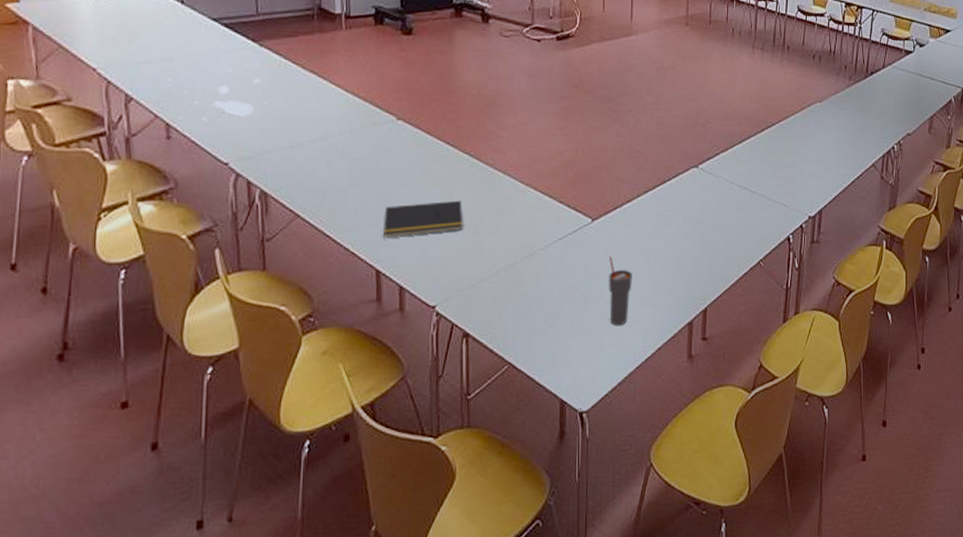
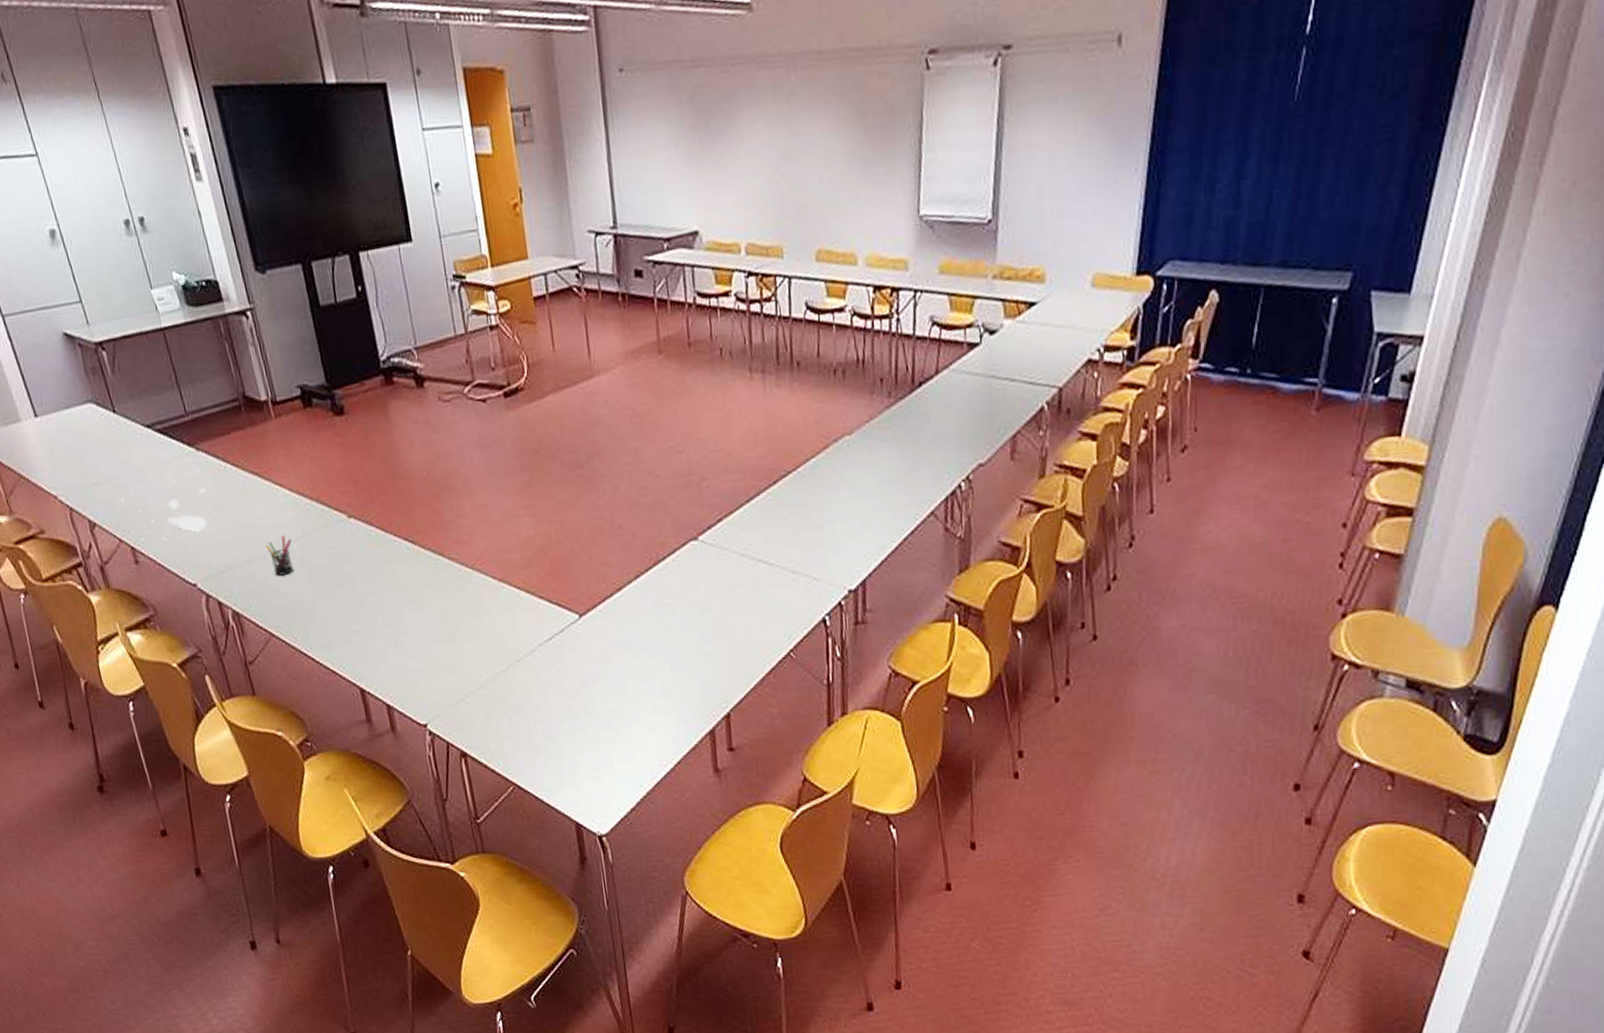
pen holder: none [309,128,337,163] -> present [265,535,294,576]
notepad: present [382,200,463,238] -> none [355,604,440,653]
cup: present [609,256,632,325] -> none [606,657,638,738]

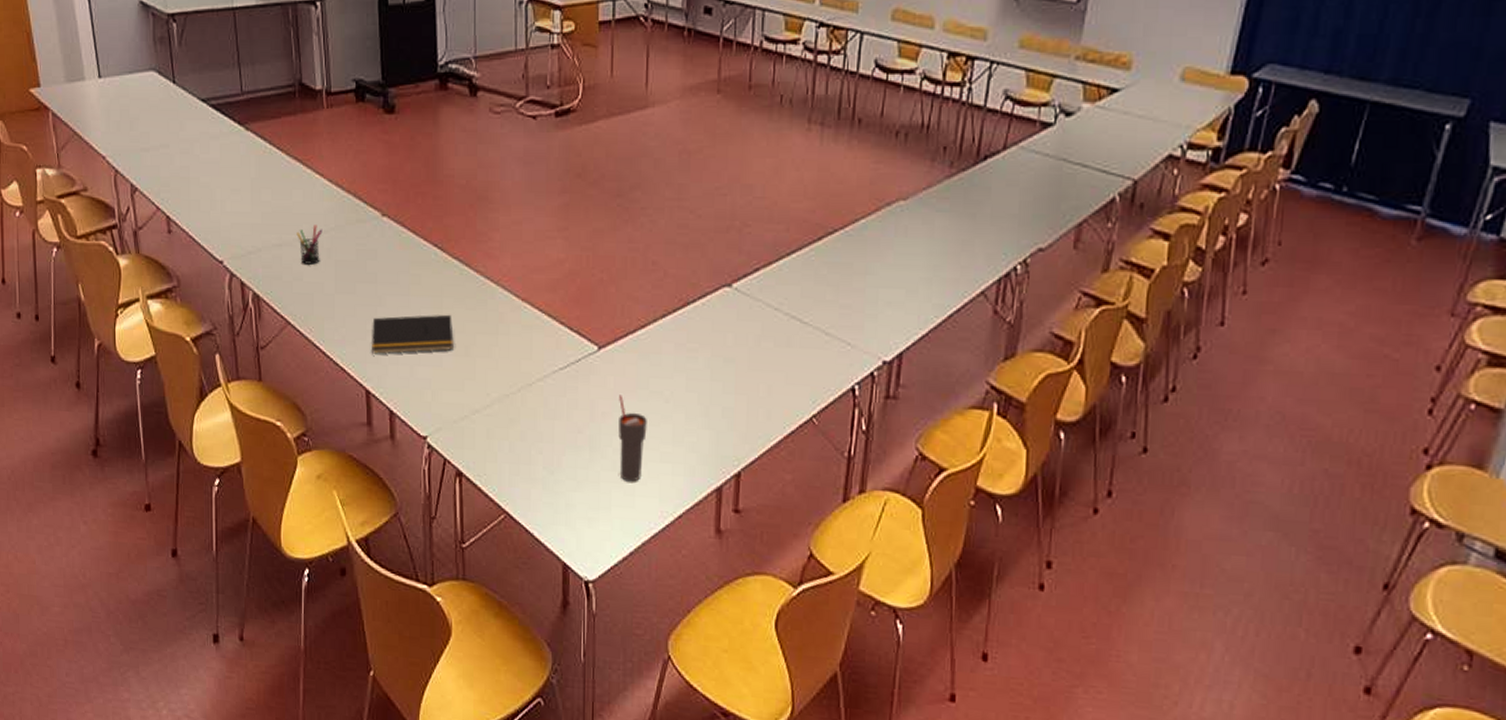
paper sheet: present [121,470,217,541] -> none [166,149,255,215]
notepad: none [355,604,440,653] -> present [371,314,454,354]
cup: none [606,657,638,738] -> present [618,395,647,482]

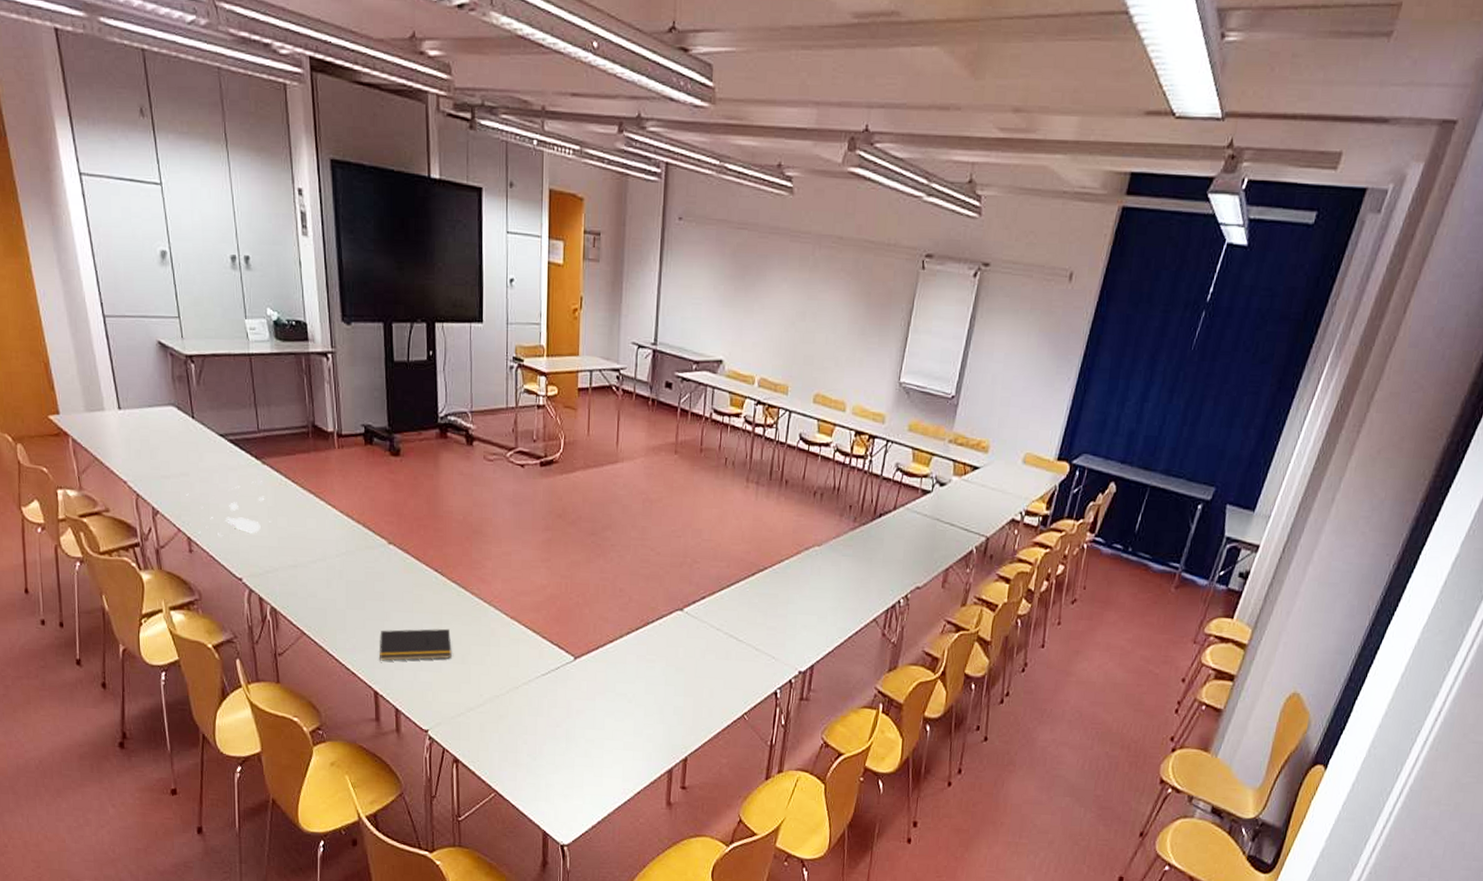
paper sheet: none [166,149,255,215] -> present [186,481,271,537]
pen holder: present [296,224,323,265] -> none [311,549,335,584]
cup: present [618,395,647,482] -> none [590,696,613,766]

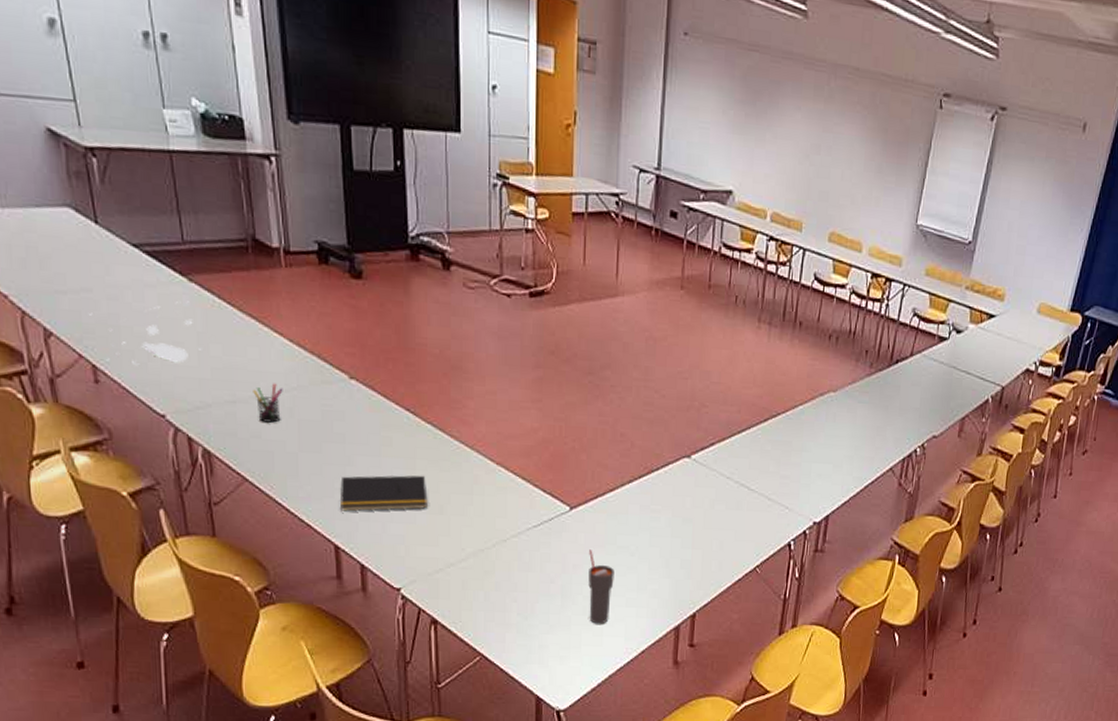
pen holder: none [311,549,335,584] -> present [253,383,283,423]
cup: none [590,696,613,766] -> present [588,549,615,624]

